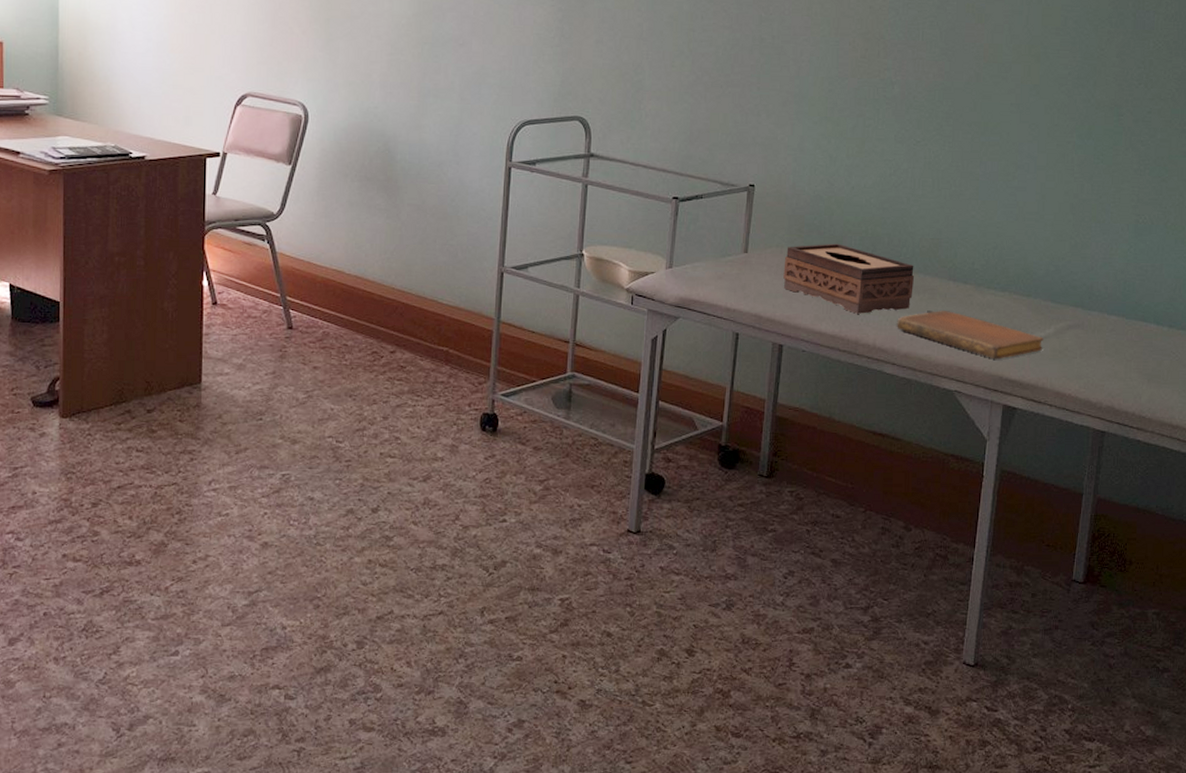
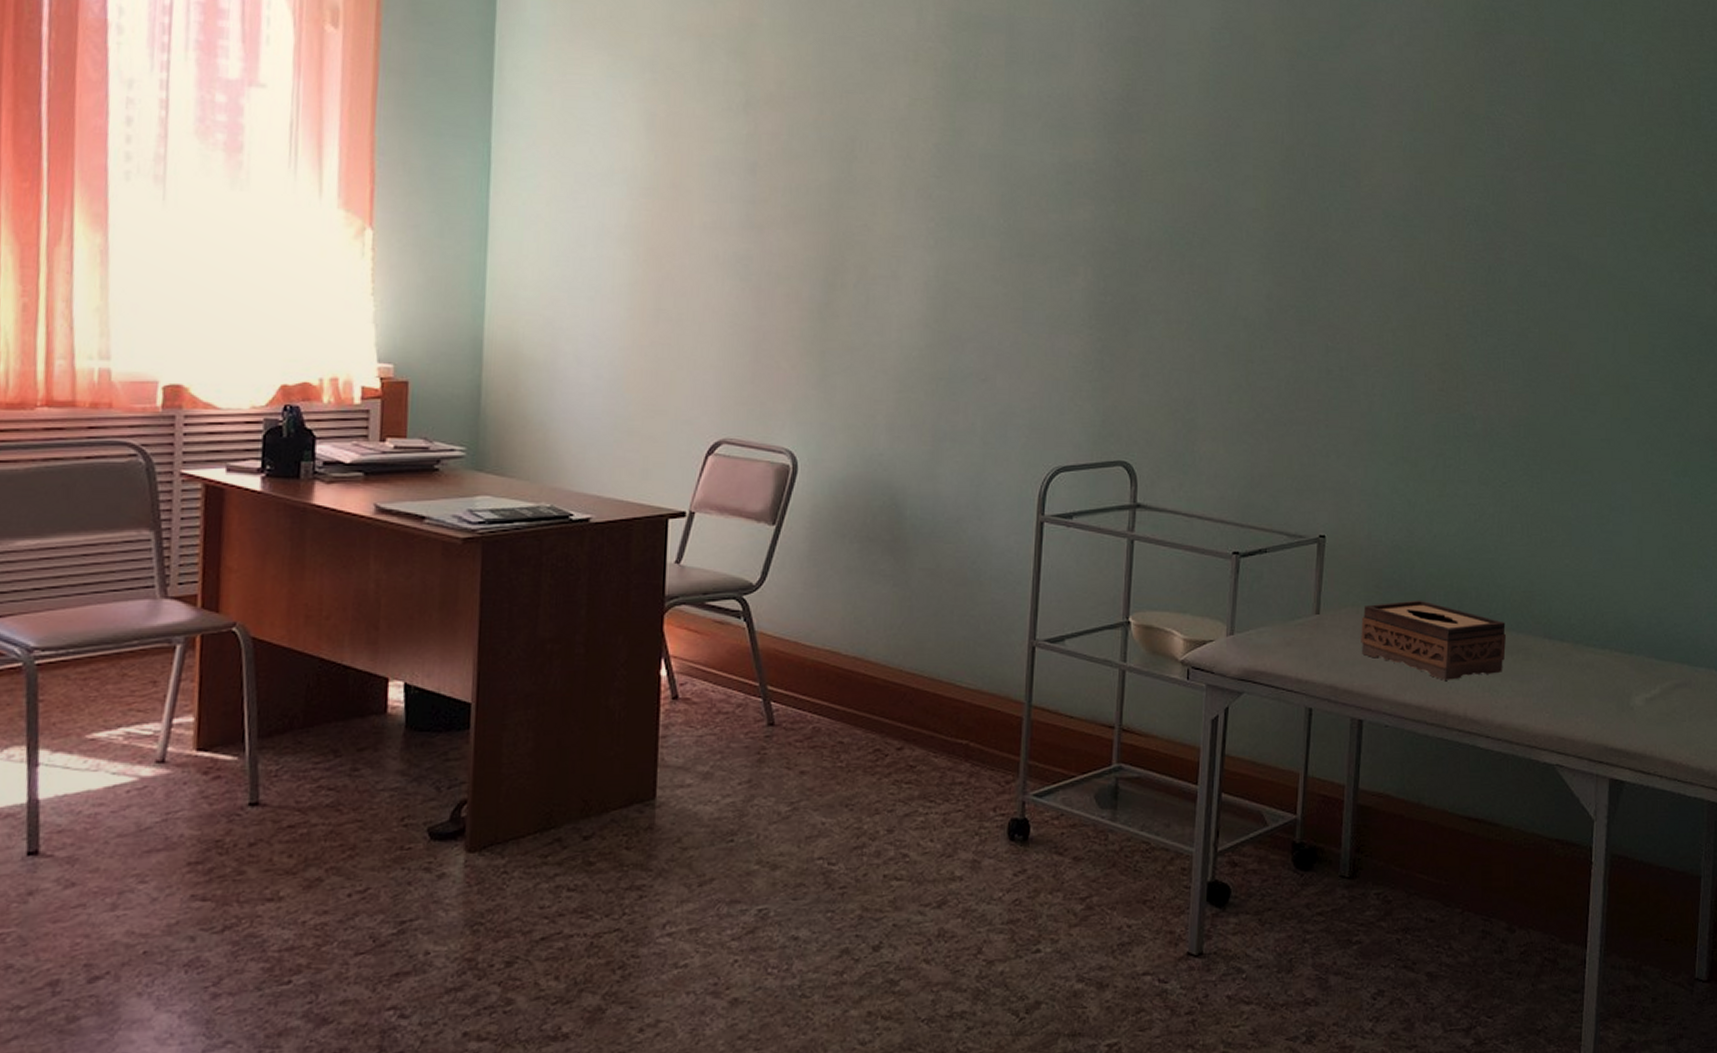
notebook: present [897,311,1044,360] -> none [1489,673,1649,727]

